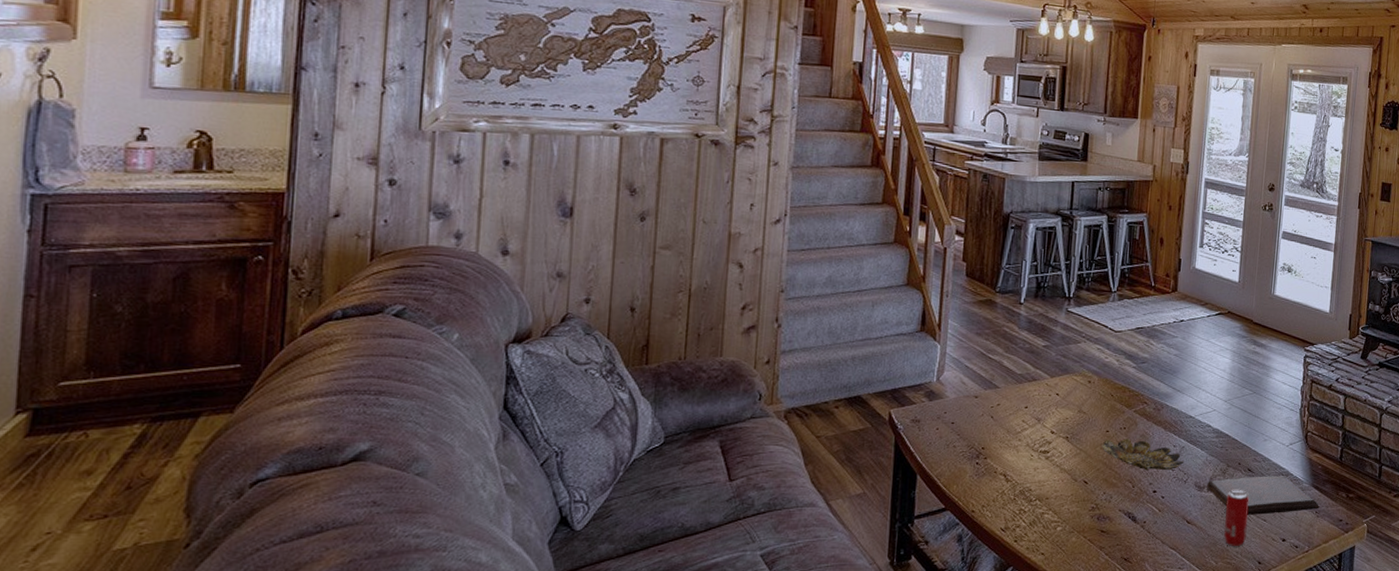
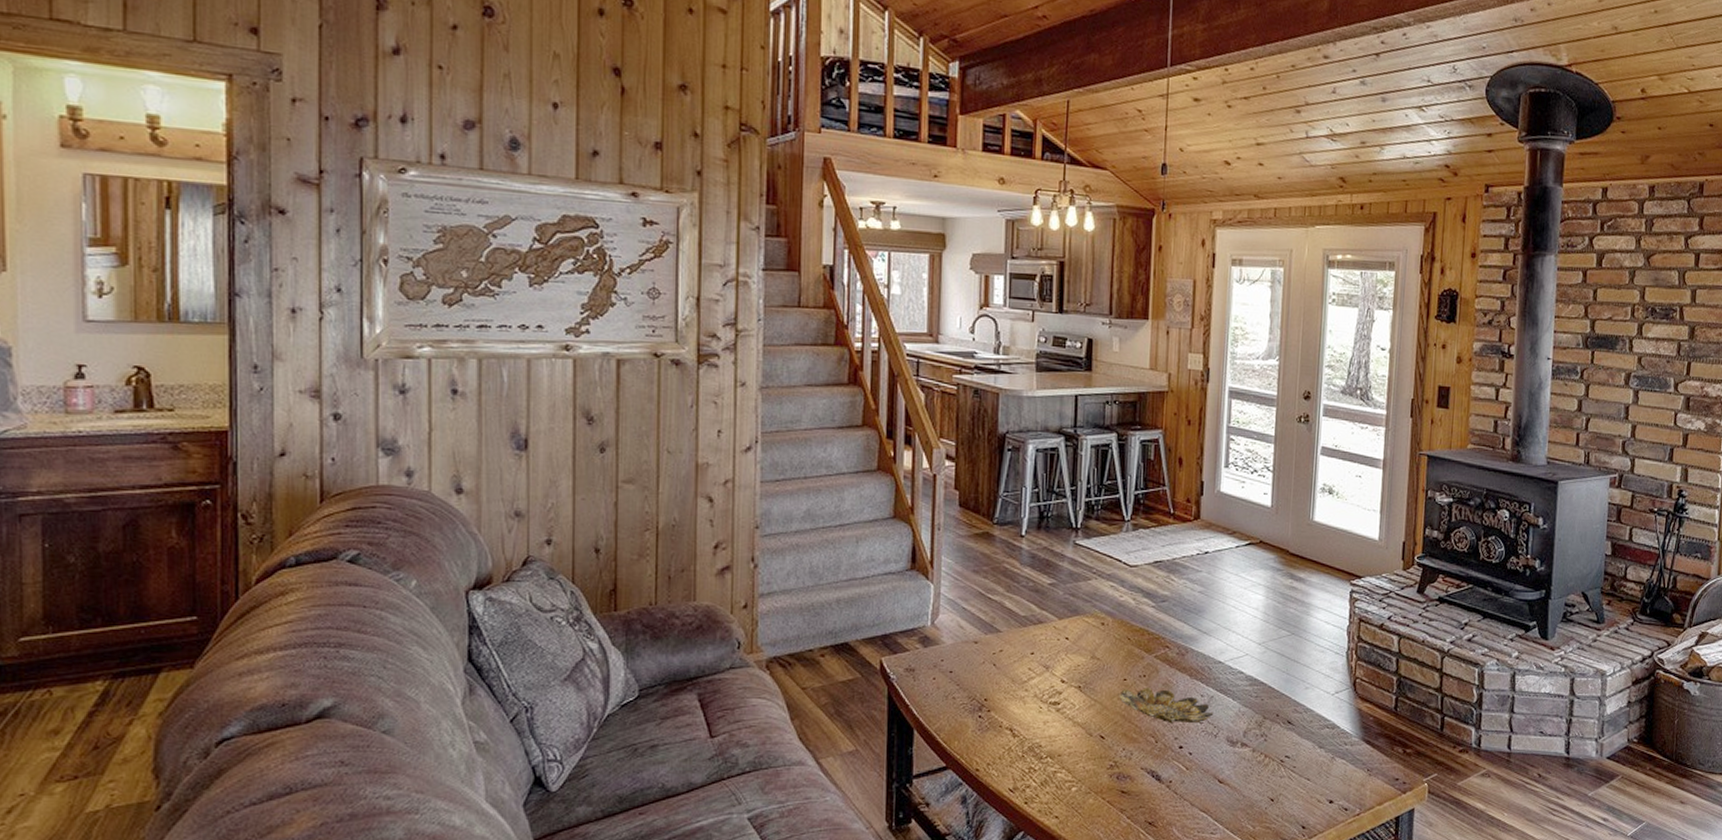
book: present [1207,476,1319,515] -> none [1241,729,1372,773]
beverage can: present [1224,490,1250,547] -> none [1262,745,1290,810]

